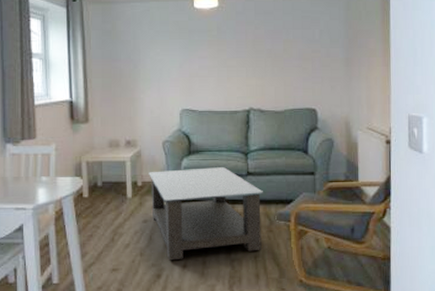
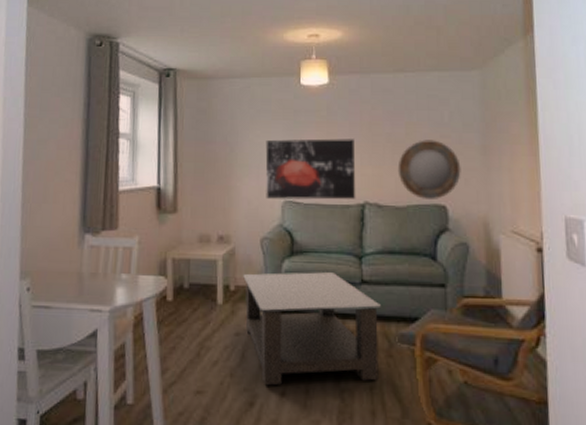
wall art: none [165,55,243,108] -> present [265,138,356,200]
home mirror: none [277,54,328,104] -> present [397,140,461,199]

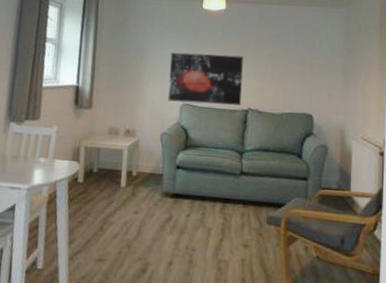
coffee table: present [243,272,381,386] -> none [143,162,255,256]
home mirror: present [397,140,461,199] -> none [276,60,326,109]

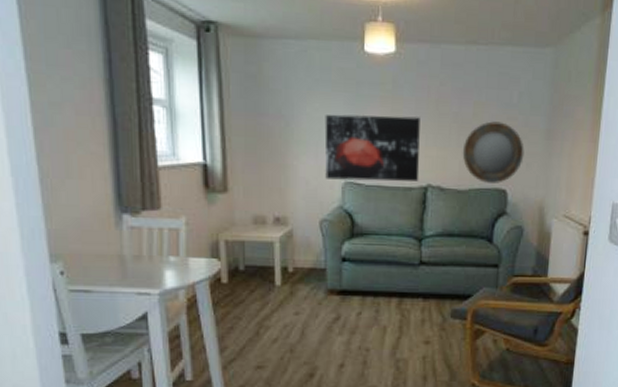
home mirror: none [276,60,326,109] -> present [462,121,524,183]

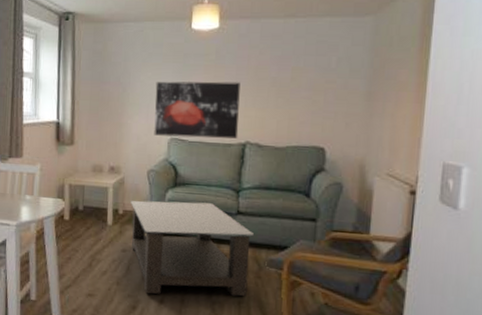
coffee table: none [302,254,437,359] -> present [131,200,254,297]
home mirror: present [462,121,524,183] -> none [280,84,344,142]

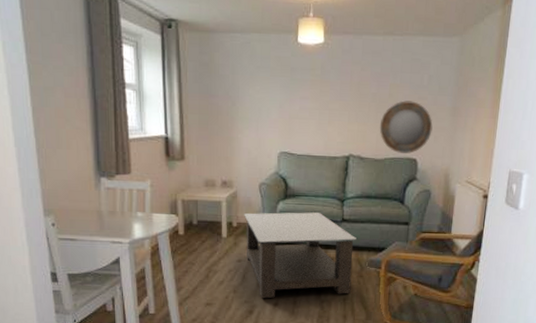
wall art: present [154,81,240,139] -> none [264,95,344,152]
home mirror: none [280,84,344,142] -> present [379,100,433,154]

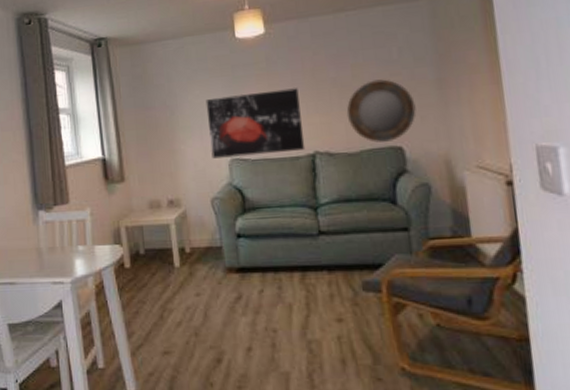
coffee table: present [244,212,356,299] -> none [197,226,346,342]
wall art: none [264,95,344,152] -> present [205,88,306,159]

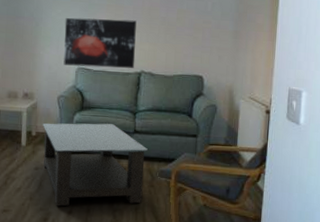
coffee table: none [197,226,346,342] -> present [43,123,148,207]
home mirror: present [346,79,417,143] -> none [168,24,217,71]

